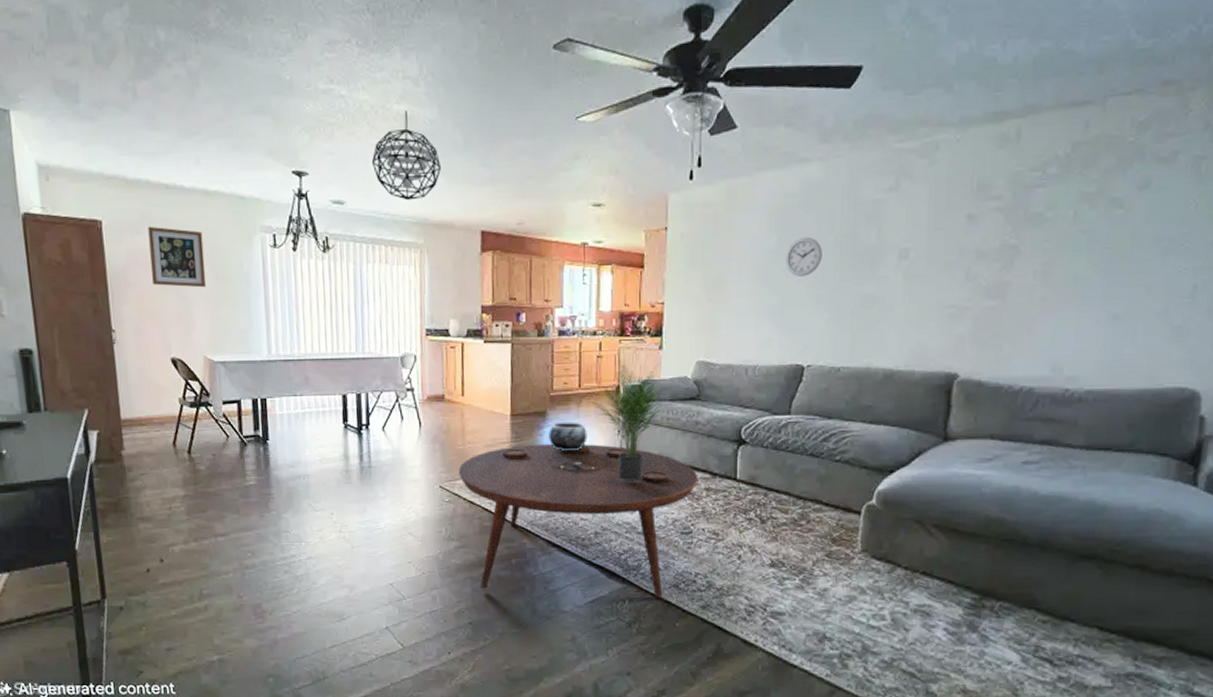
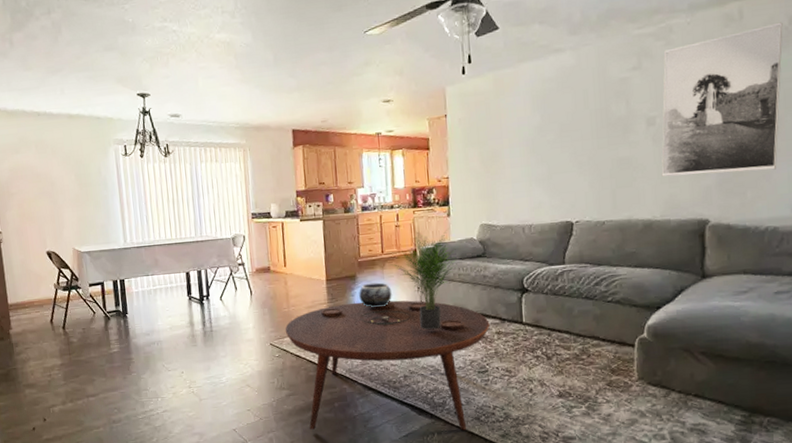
wall art: present [148,226,207,288] -> none [25,146,73,194]
pendant light: present [371,111,441,201] -> none [200,38,257,110]
wall clock: present [785,236,822,276] -> none [549,113,581,147]
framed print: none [909,148,1065,322] -> present [661,22,783,177]

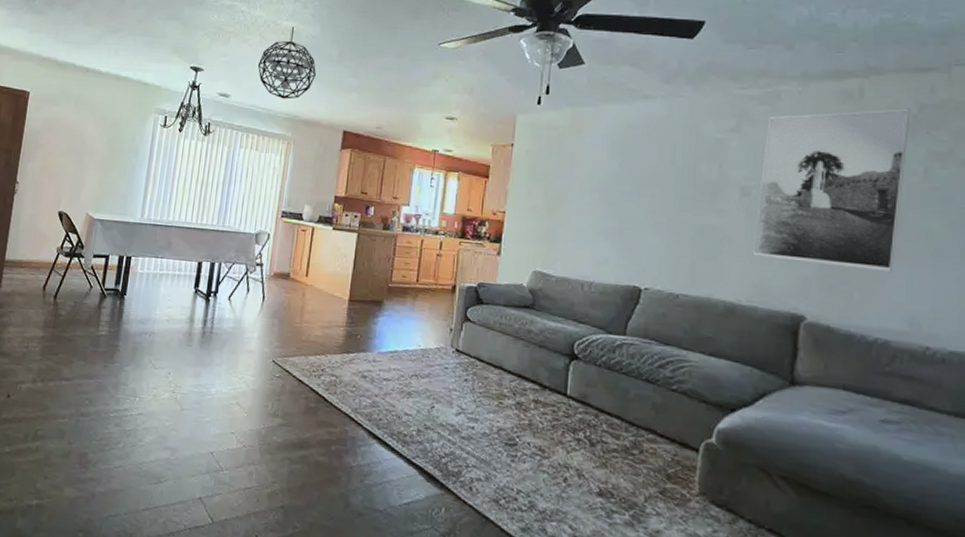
pendant light: none [200,38,257,110] -> present [257,27,316,99]
coffee table: present [285,300,490,431] -> none [292,330,527,513]
decorative bowl: present [359,282,392,307] -> none [382,313,420,343]
potted plant: present [390,230,456,330] -> none [424,265,501,383]

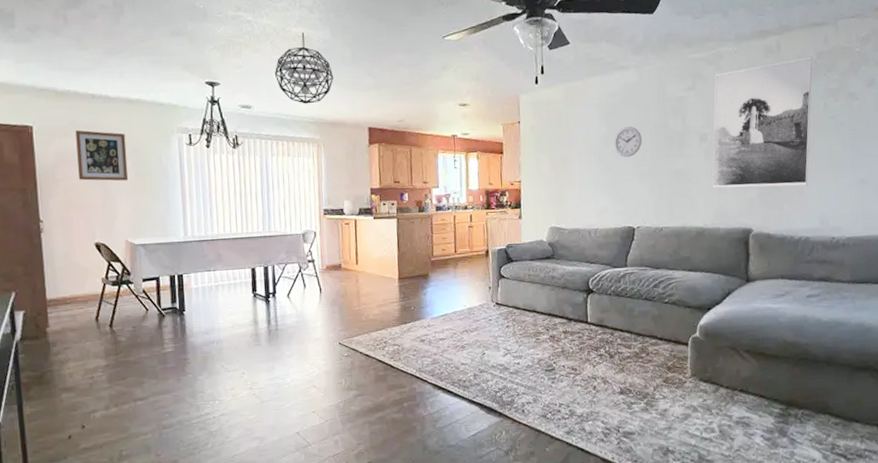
wall art: none [58,100,108,155] -> present [75,130,129,181]
wall clock: none [626,165,663,202] -> present [614,126,642,157]

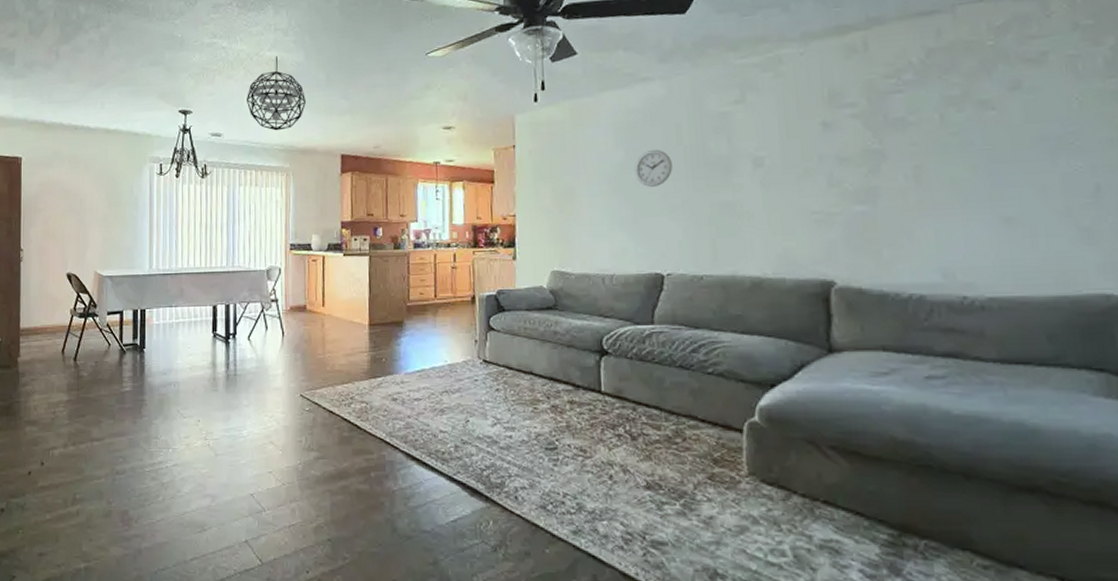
wall art: present [75,130,129,181] -> none [58,160,102,212]
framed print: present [712,56,813,189] -> none [772,55,920,227]

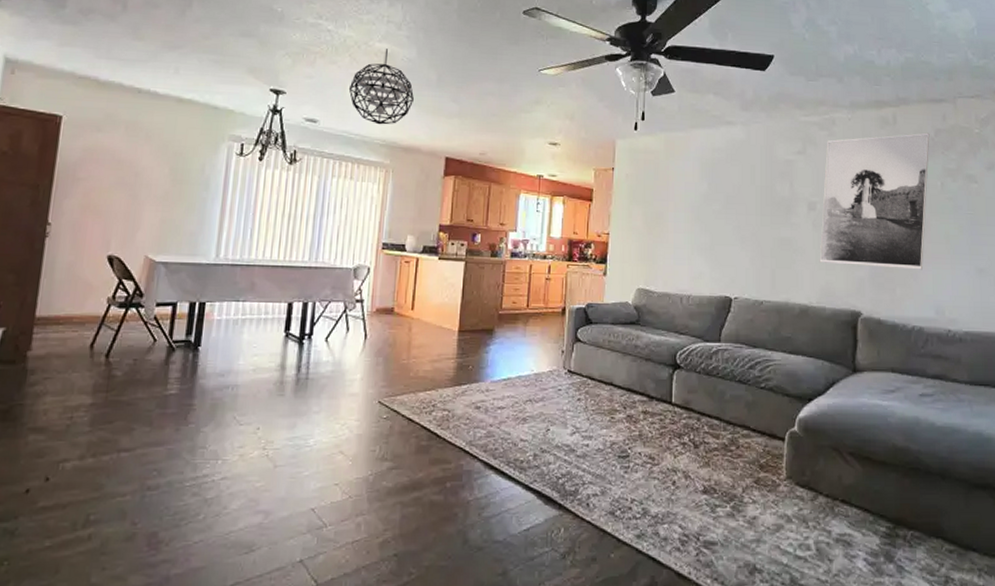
wall clock: present [634,149,673,187] -> none [715,185,745,219]
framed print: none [772,55,920,227] -> present [819,132,930,270]

